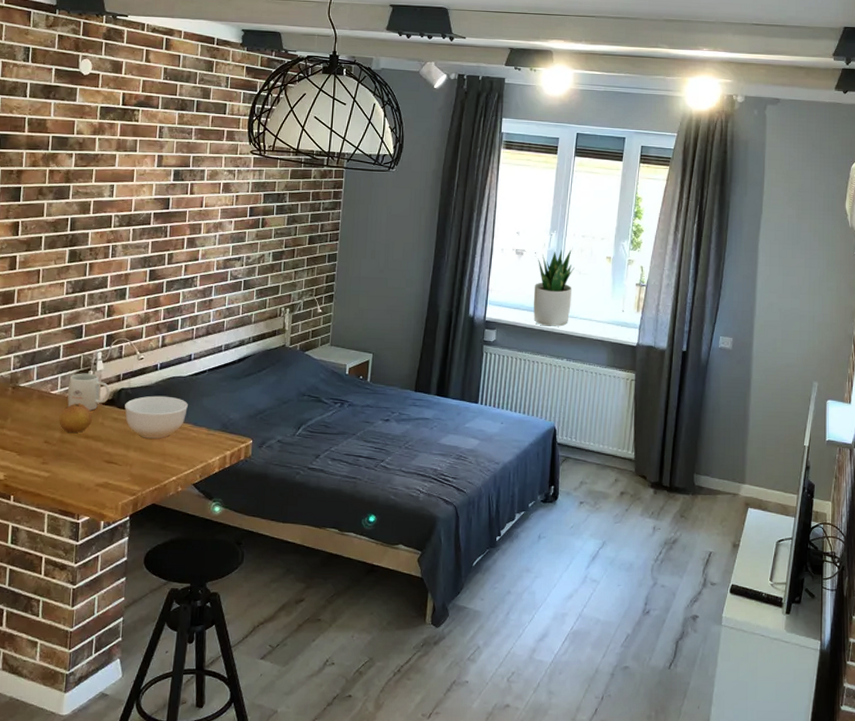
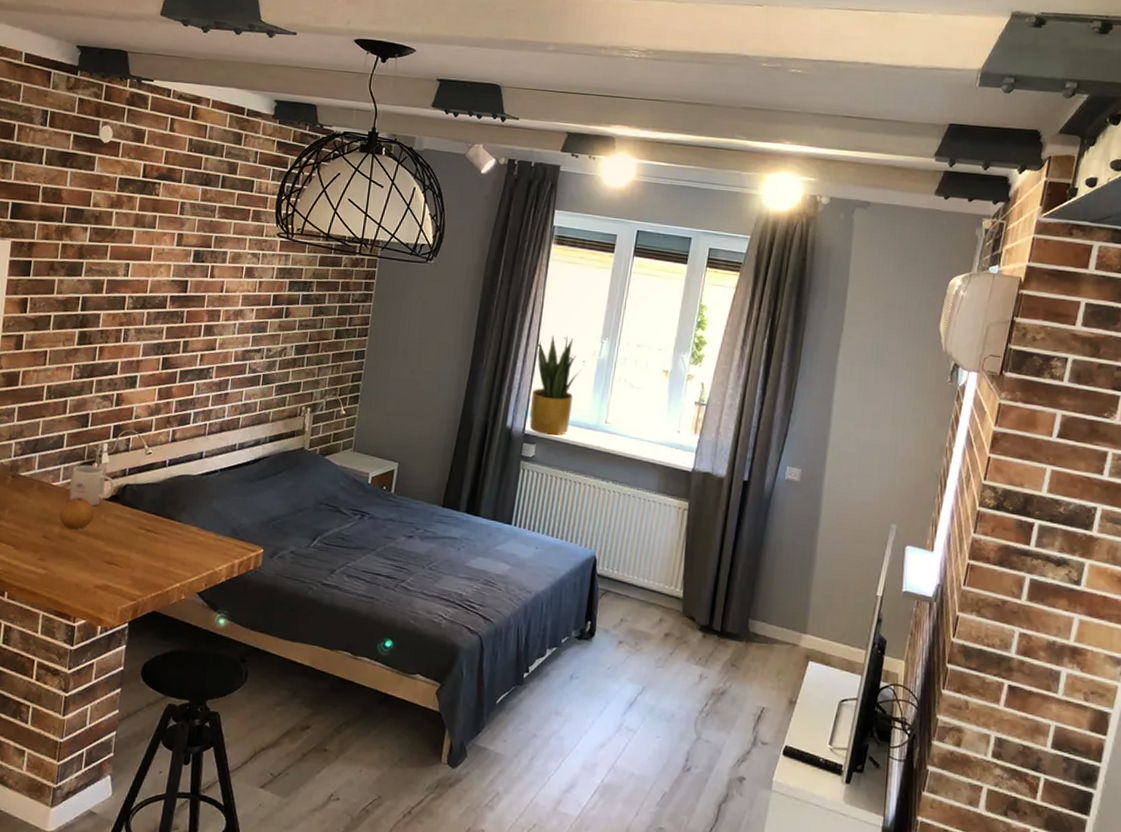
bowl: present [124,395,188,439] -> none [129,494,197,542]
planter: none [489,230,533,321] -> present [529,335,581,436]
planter: present [533,249,575,327] -> none [578,360,627,445]

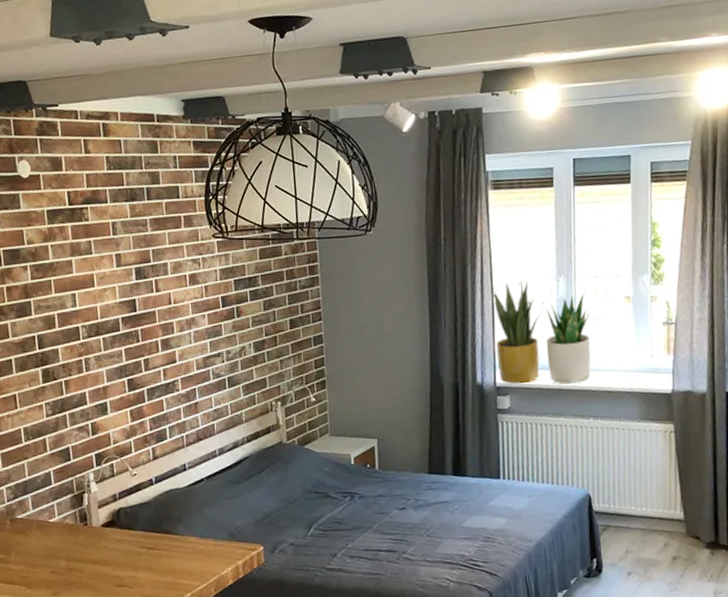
fruit: present [59,497,95,529] -> none [62,528,96,560]
mug: present [68,465,115,506] -> none [65,496,109,535]
planter: none [578,360,627,445] -> present [546,293,591,384]

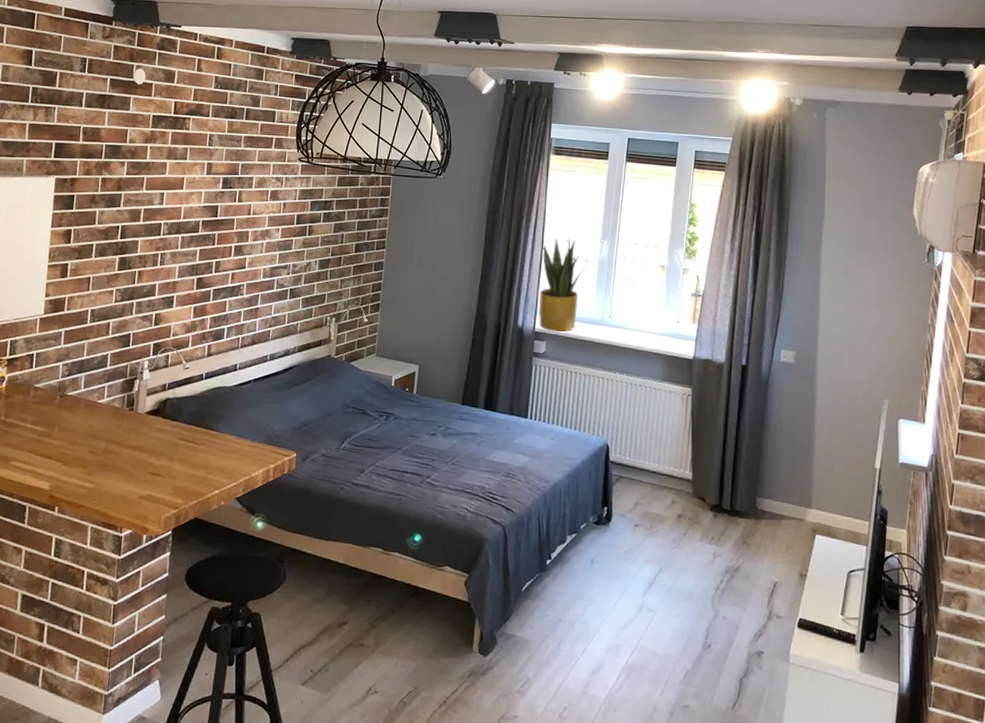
planter: present [546,293,591,384] -> none [584,258,627,338]

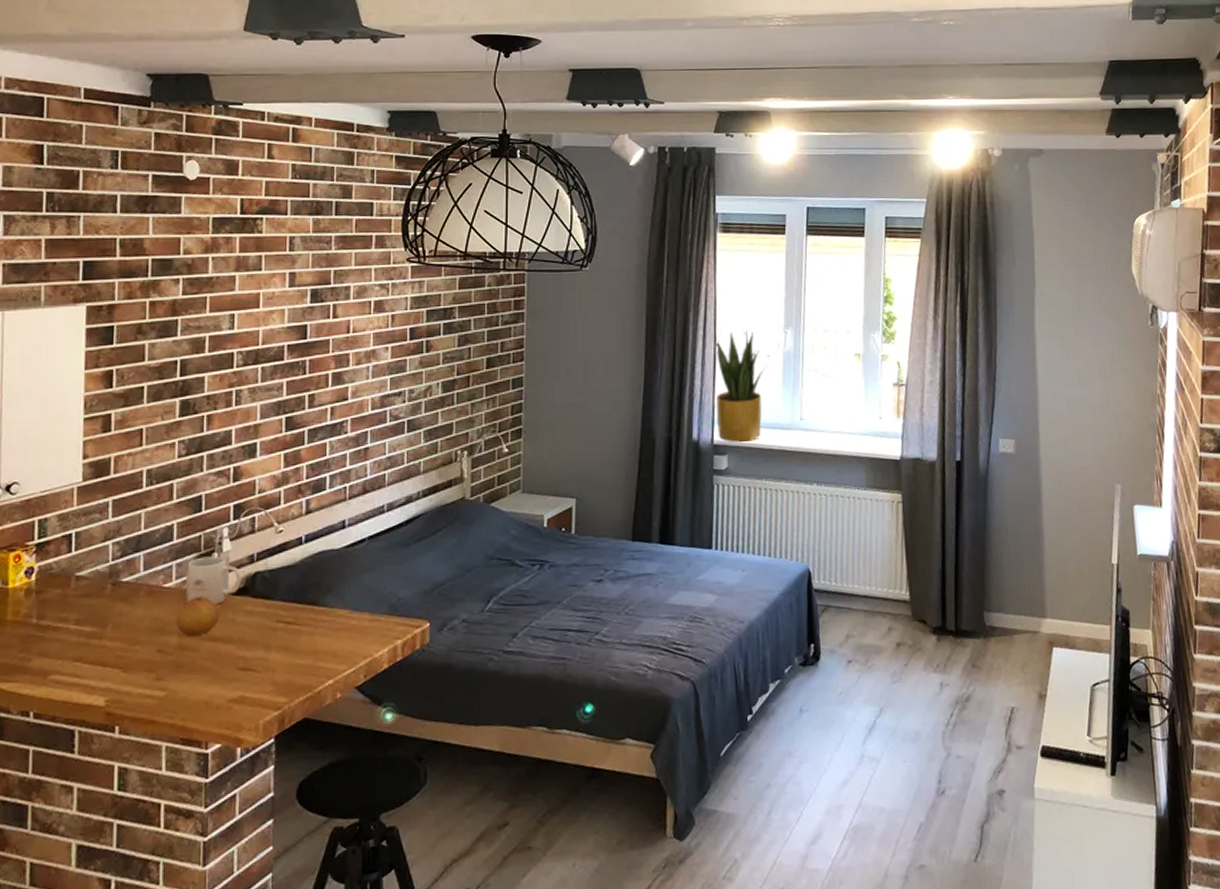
fruit: none [104,413,138,443] -> present [176,596,219,636]
mug: none [113,382,156,421] -> present [185,556,242,605]

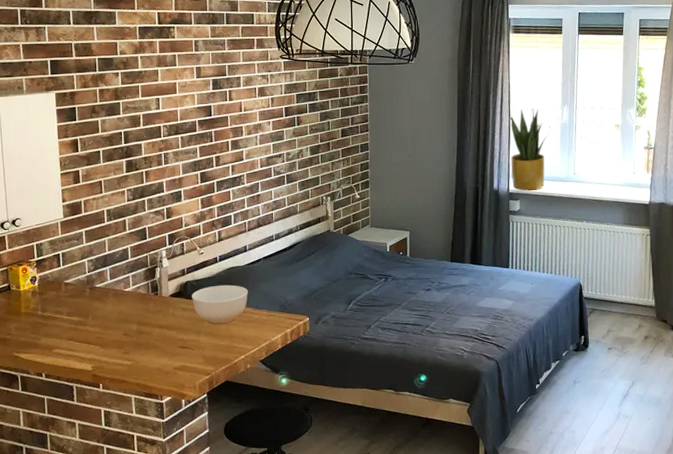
fruit: present [176,596,219,636] -> none [134,297,164,324]
mug: present [185,556,242,605] -> none [138,270,178,303]
bowl: none [261,576,344,634] -> present [192,284,248,324]

